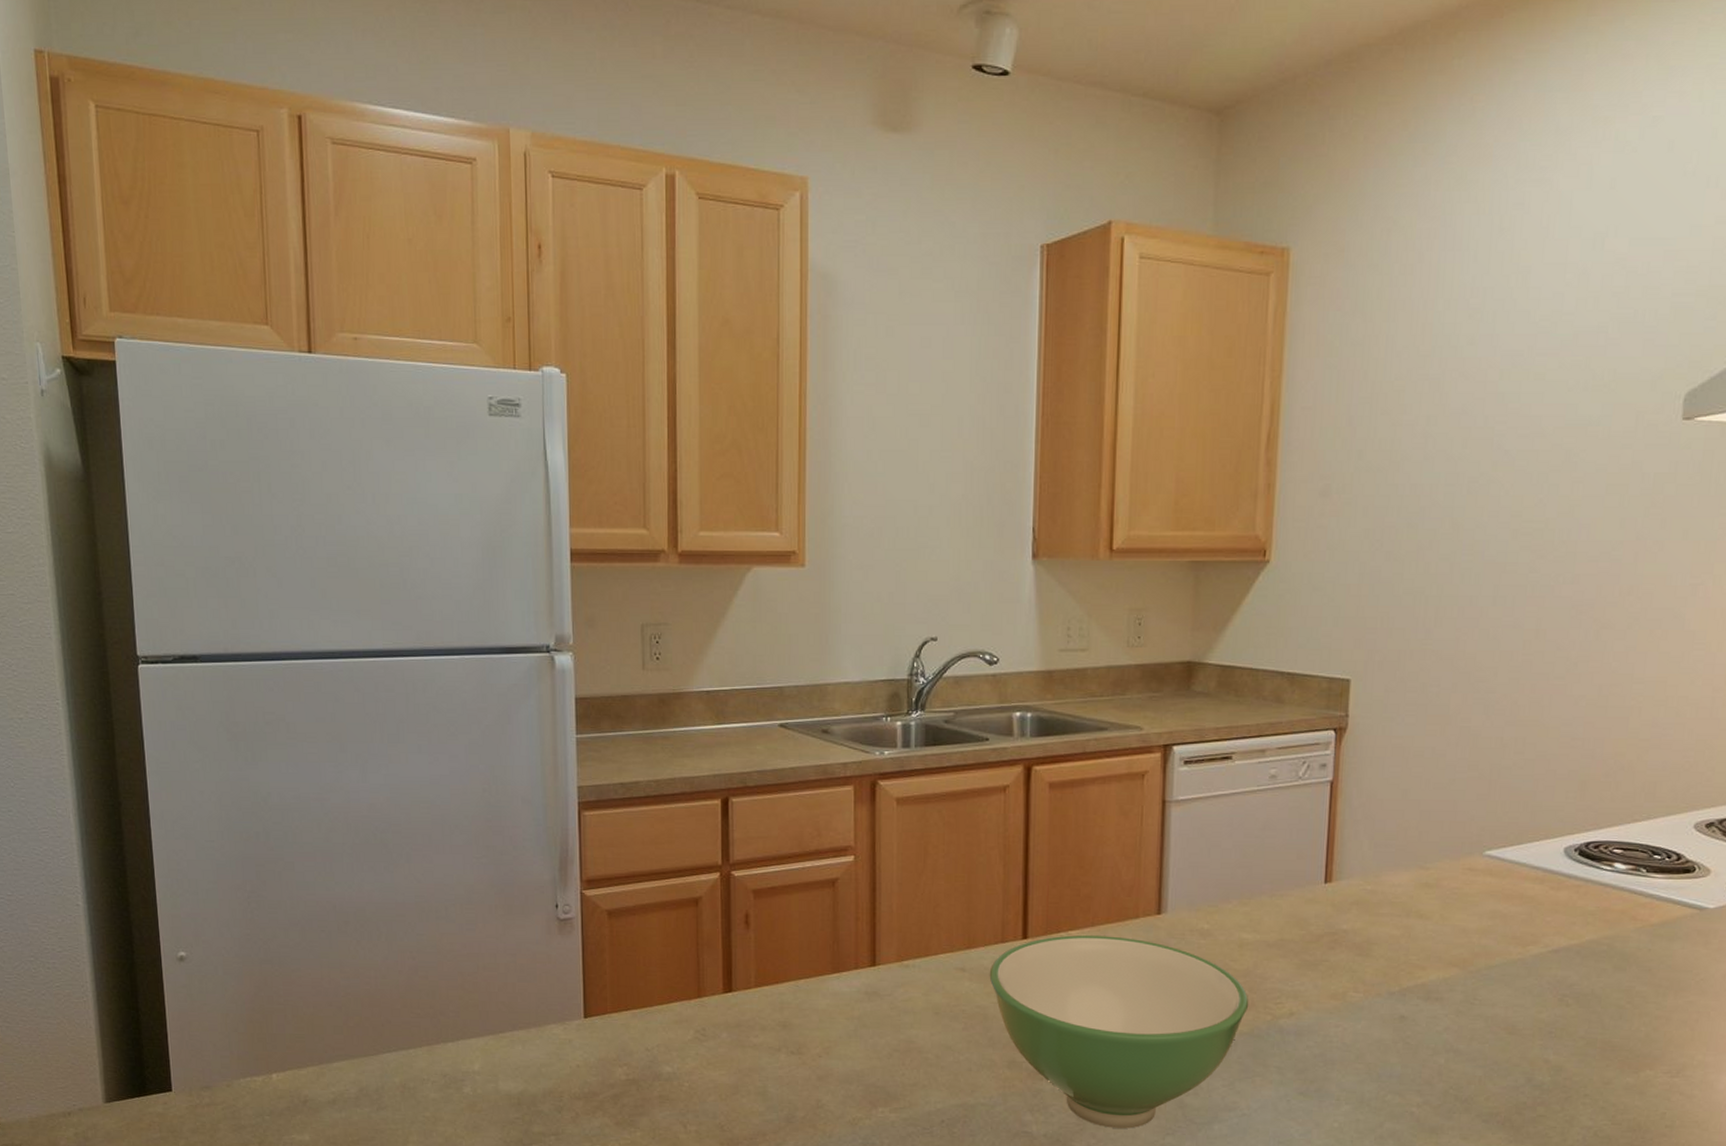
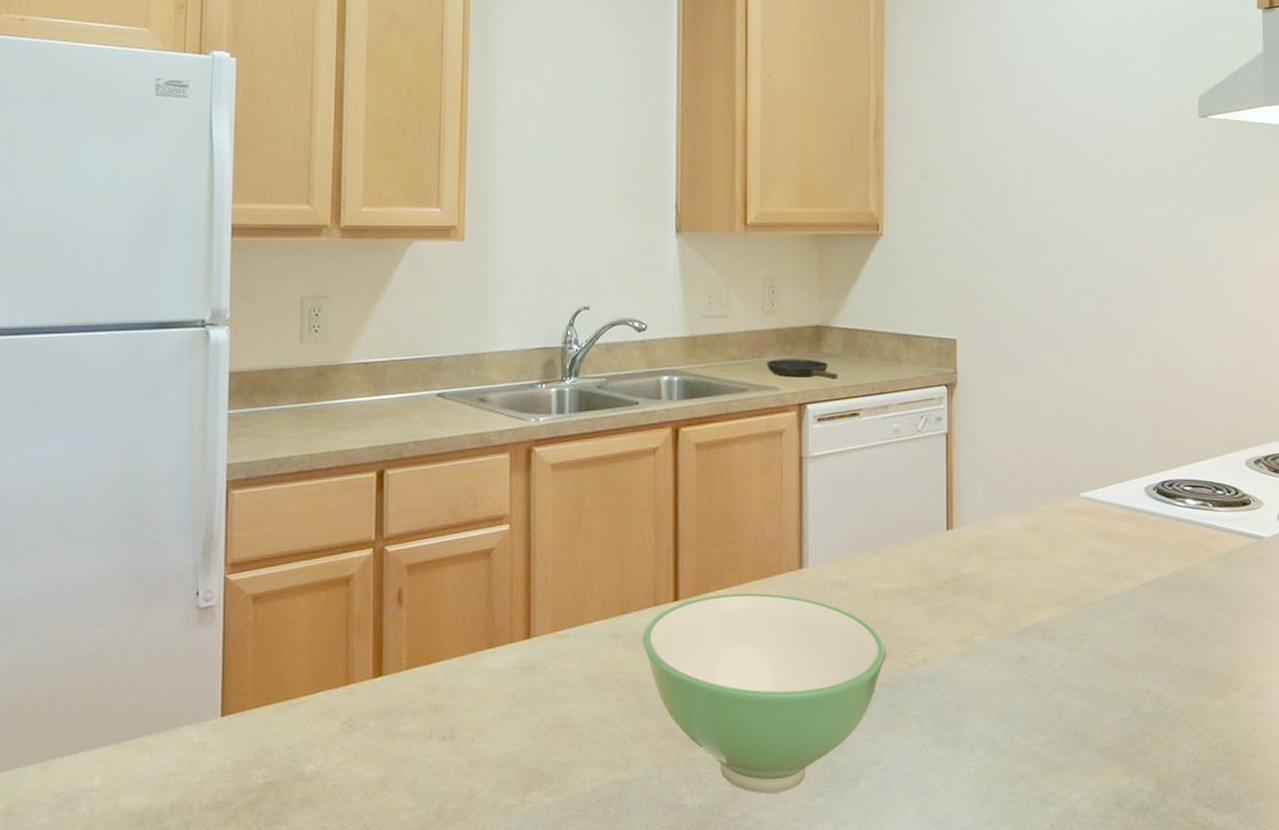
frying pan: none [1129,697,1210,720] -> present [766,359,838,379]

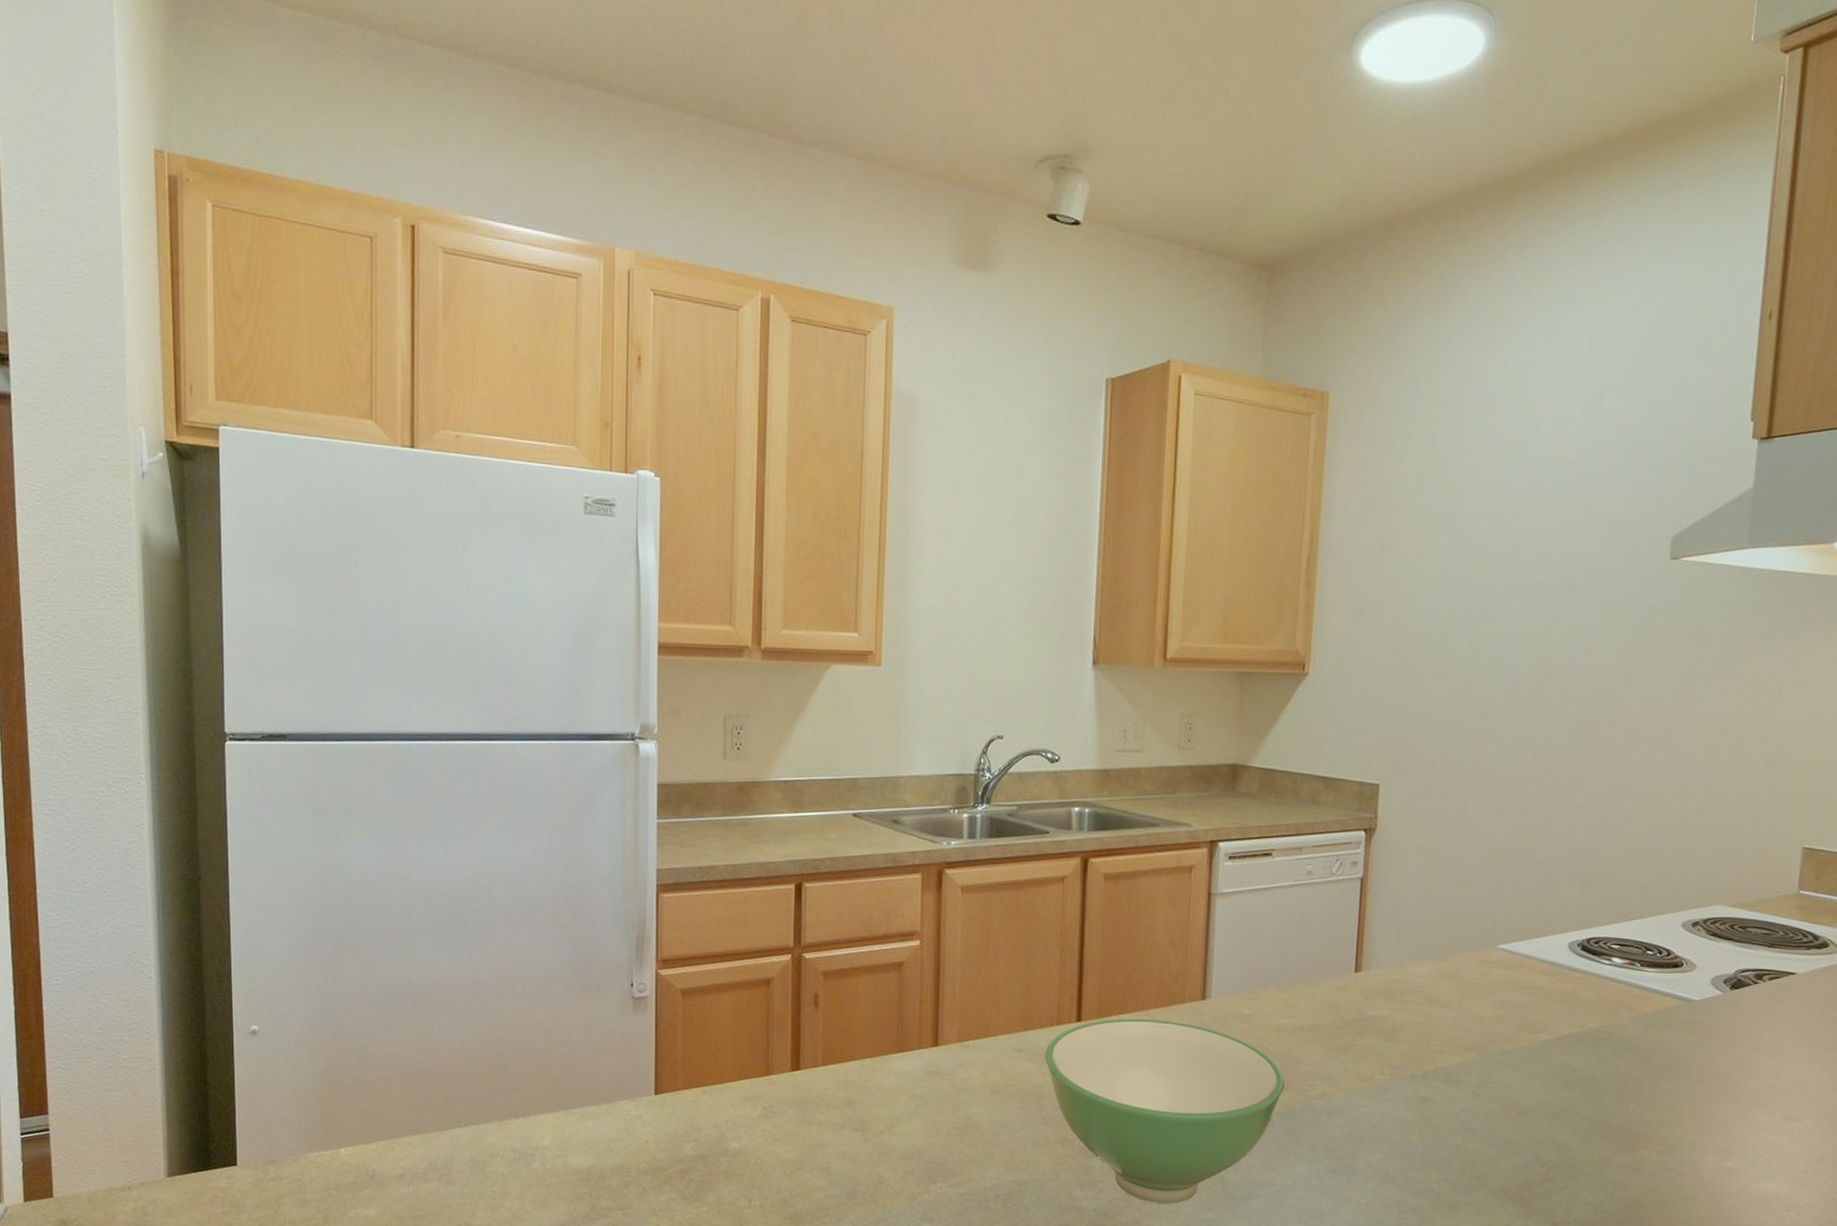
frying pan: present [766,359,838,379] -> none [1179,796,1253,819]

